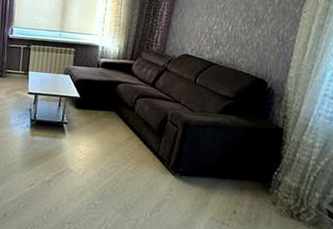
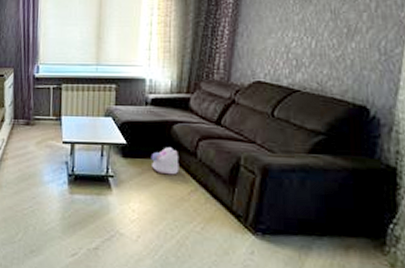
plush toy: none [98,102,121,125] -> present [151,147,179,175]

